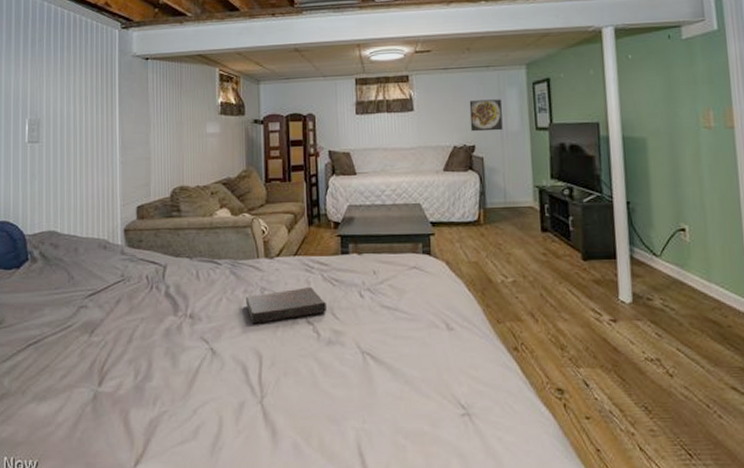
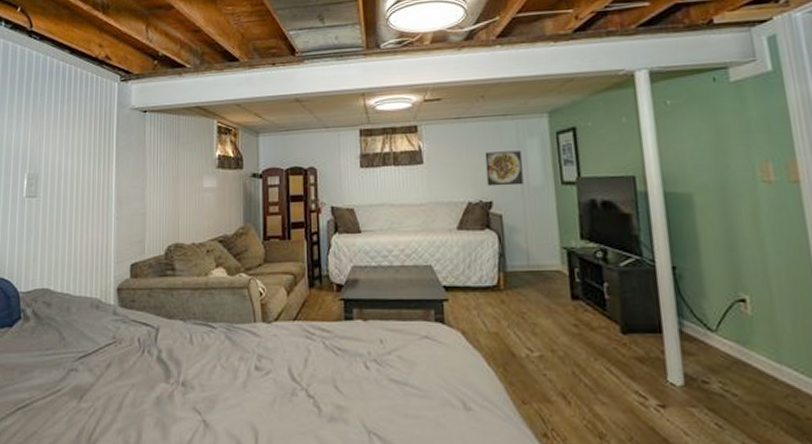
book: present [246,287,326,325] -> none [242,356,328,396]

